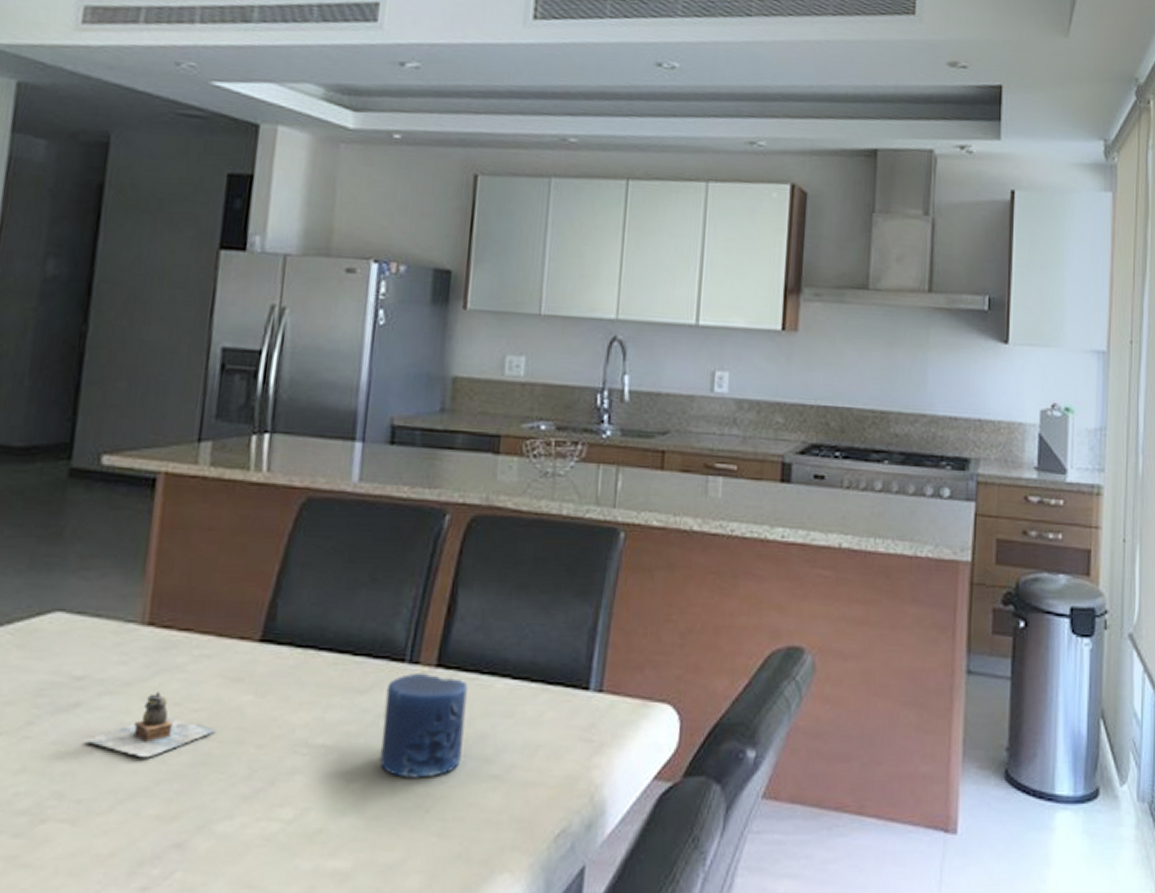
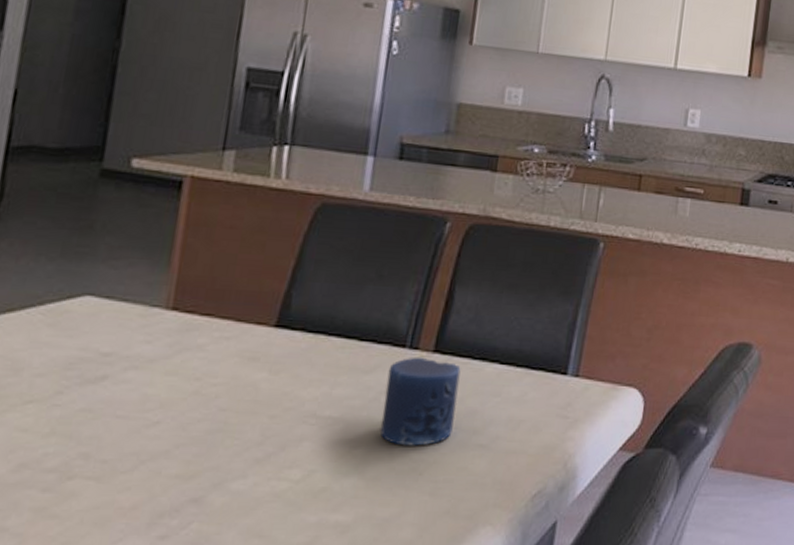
teapot: present [86,692,216,758] -> none [112,368,232,425]

